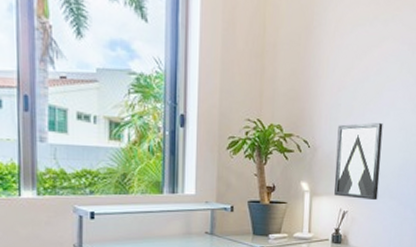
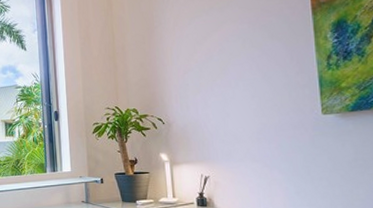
wall art: present [334,123,383,201] -> none [189,95,239,165]

